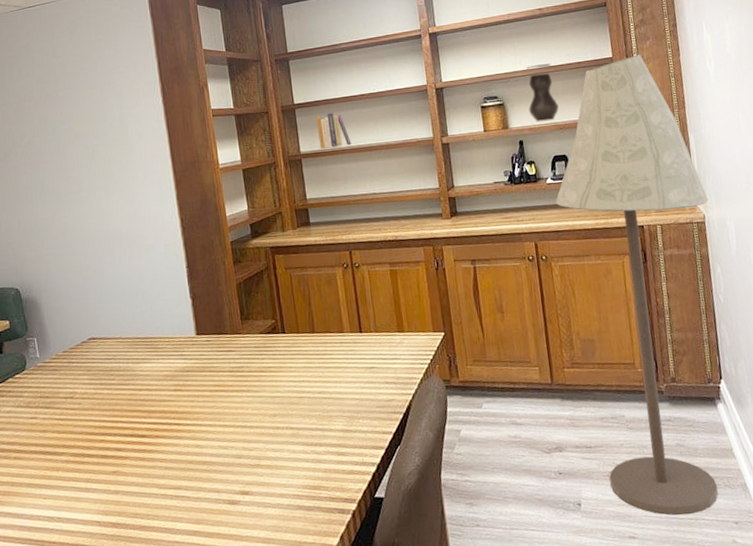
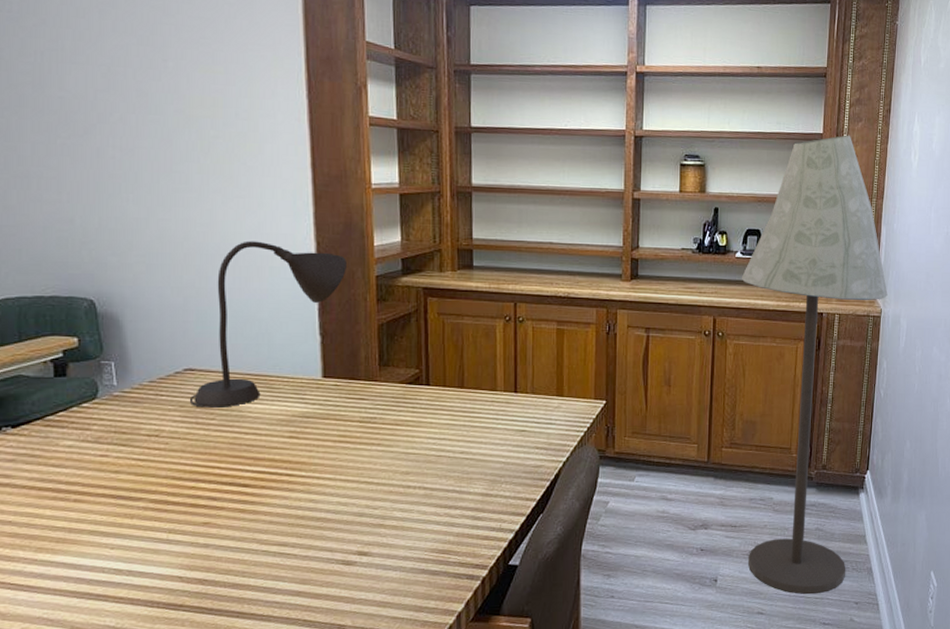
desk lamp: none [94,224,206,371] -> present [189,241,347,408]
books: present [315,112,352,149] -> none [494,144,532,185]
vase: present [526,63,559,122] -> none [730,127,761,191]

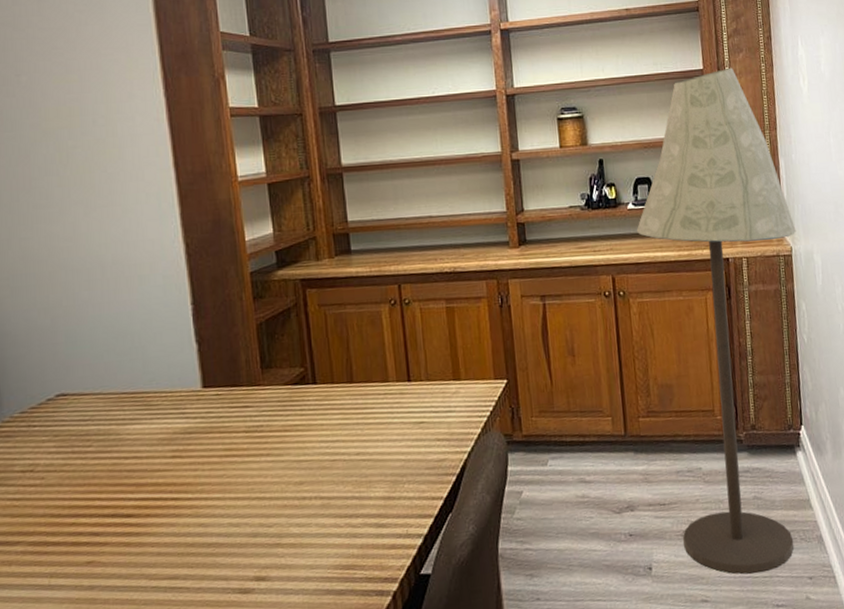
desk lamp: present [189,241,347,408] -> none [63,249,219,435]

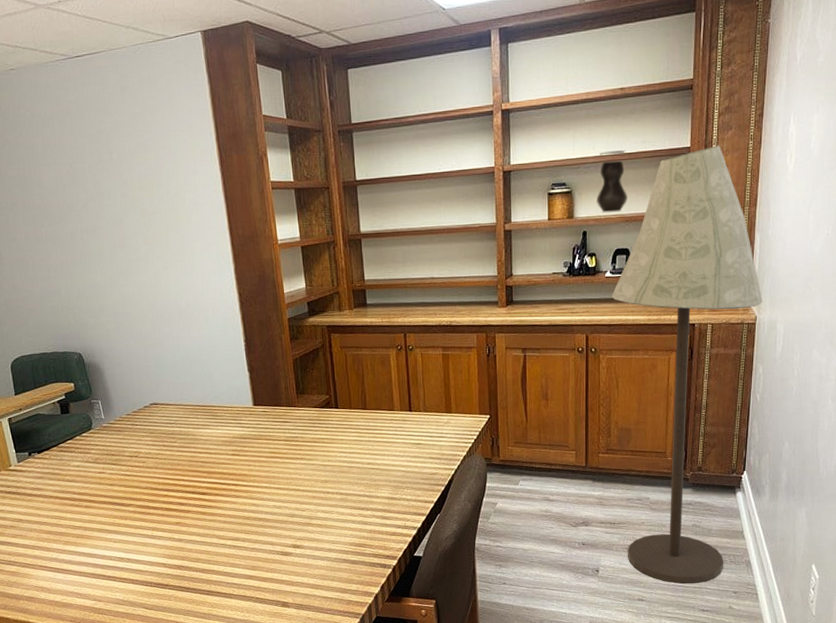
vase: none [609,72,644,139] -> present [597,150,627,213]

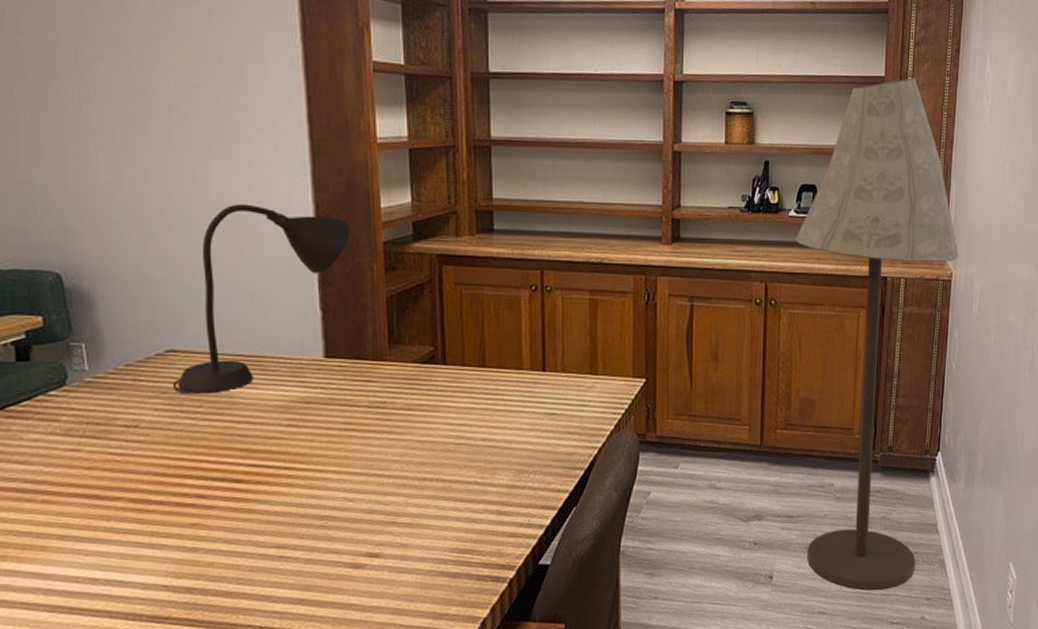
desk lamp: none [156,296,264,434] -> present [172,204,350,394]
vase: present [597,150,627,213] -> none [781,70,816,142]

